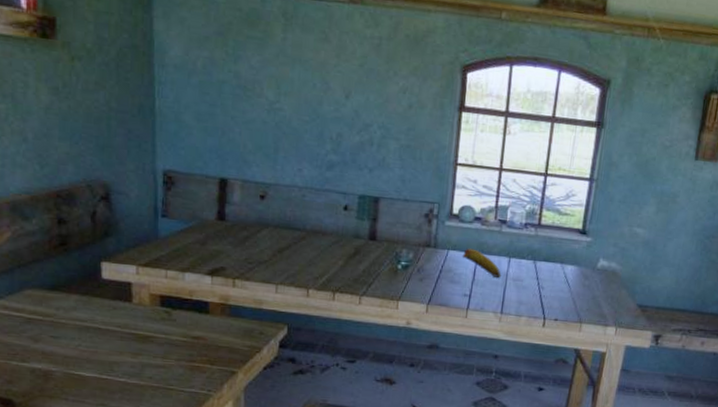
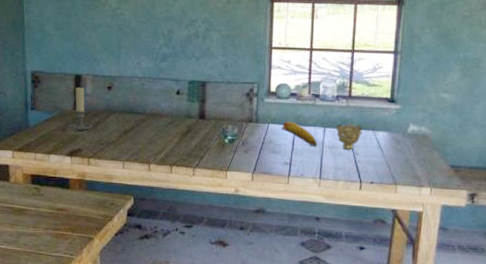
candle holder: none [209,194,239,247] -> present [68,87,92,132]
decorative bowl: none [521,254,550,284] -> present [336,123,362,150]

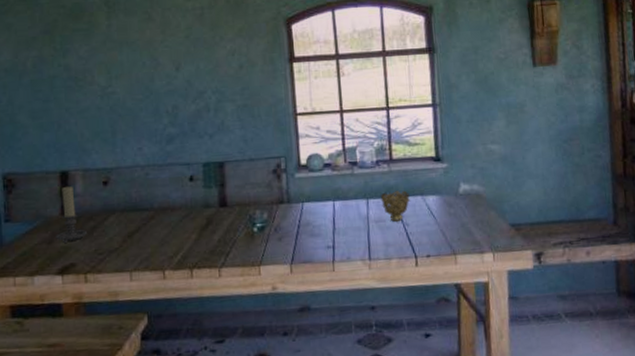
fruit: present [281,121,318,146] -> none [318,196,362,223]

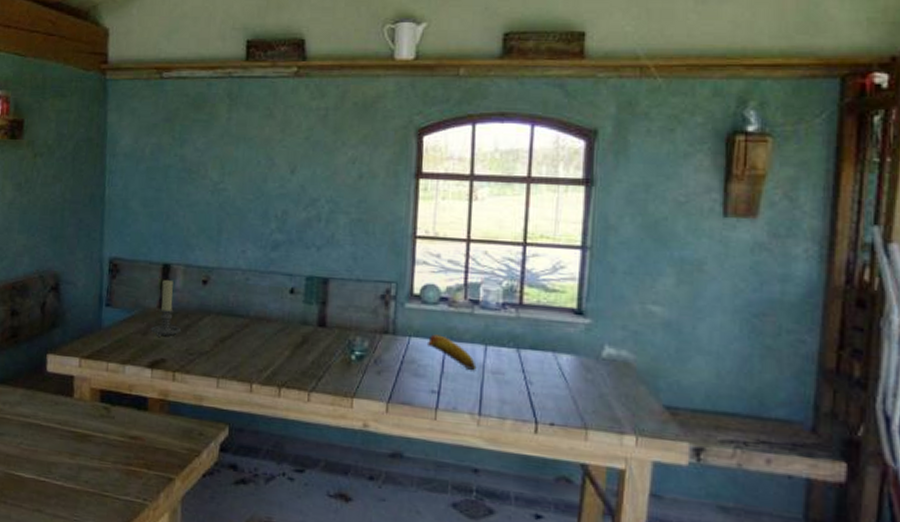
fruit: none [318,196,362,223] -> present [426,334,477,370]
decorative bowl: present [380,190,410,222] -> none [501,340,538,377]

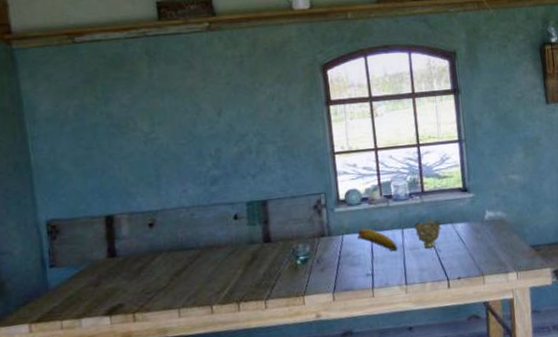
candle holder: present [150,280,181,337] -> none [102,230,134,284]
decorative bowl: none [501,340,538,377] -> present [414,219,441,249]

